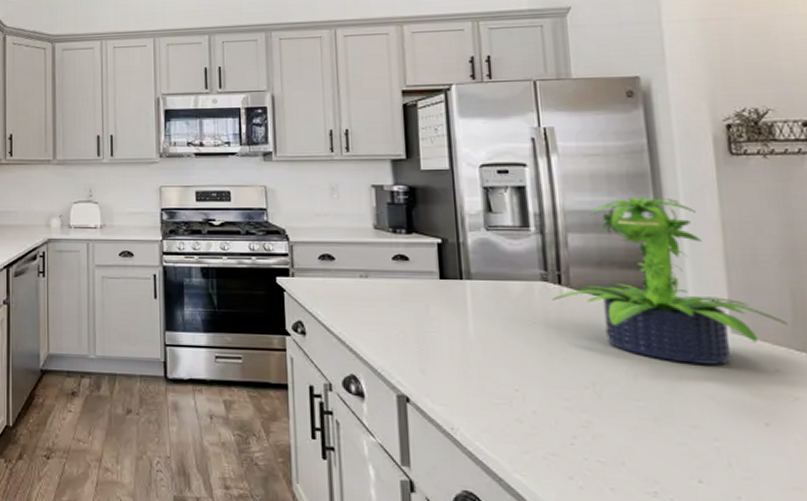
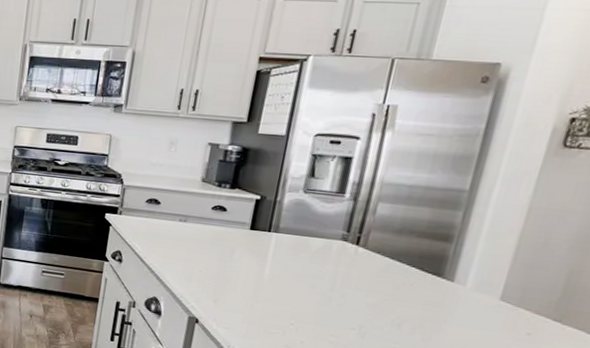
potted plant: present [551,196,787,365] -> none [345,176,555,325]

